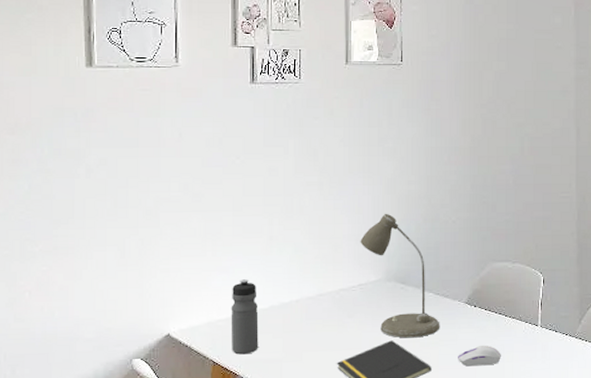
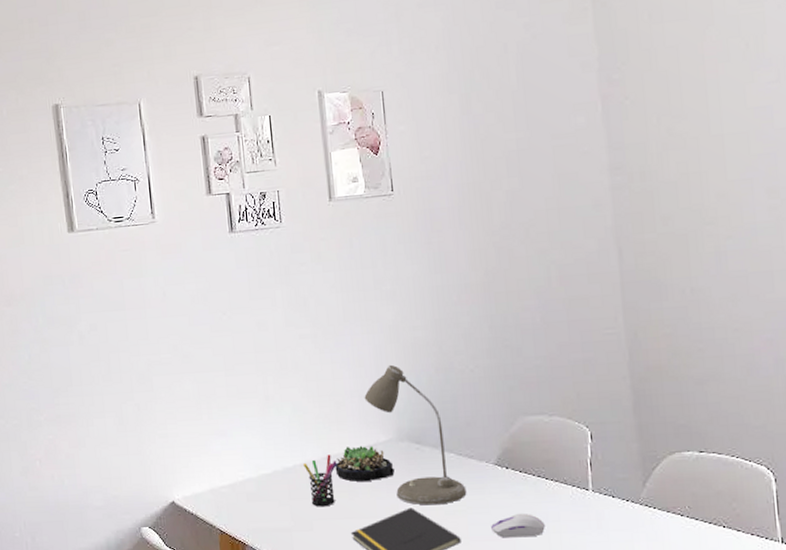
water bottle: present [231,279,259,355] -> none [232,443,265,523]
pen holder: none [299,292,330,340] -> present [303,454,337,507]
succulent plant: none [328,284,380,317] -> present [335,446,395,482]

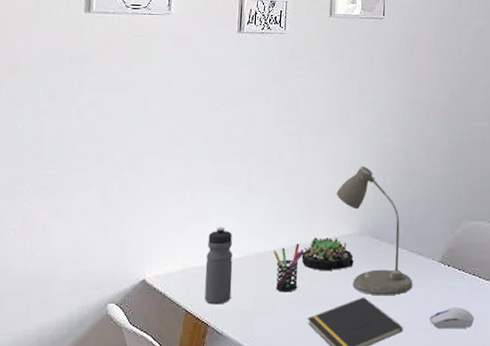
water bottle: none [232,443,265,523] -> present [204,227,233,305]

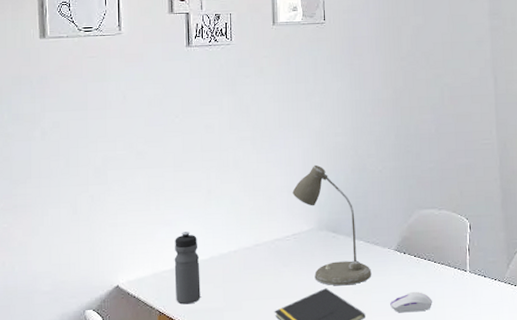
pen holder: present [273,243,304,292] -> none [237,242,266,289]
succulent plant: present [301,237,354,270] -> none [264,234,314,266]

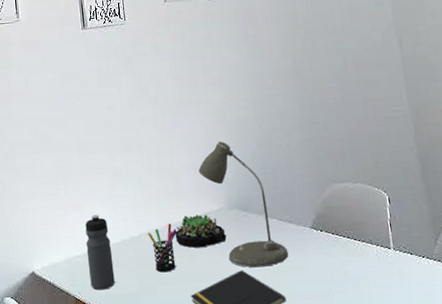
pen holder: none [237,242,266,289] -> present [148,223,177,273]
succulent plant: none [264,234,314,266] -> present [175,214,227,248]
computer mouse: present [390,291,432,313] -> none [311,271,357,296]

